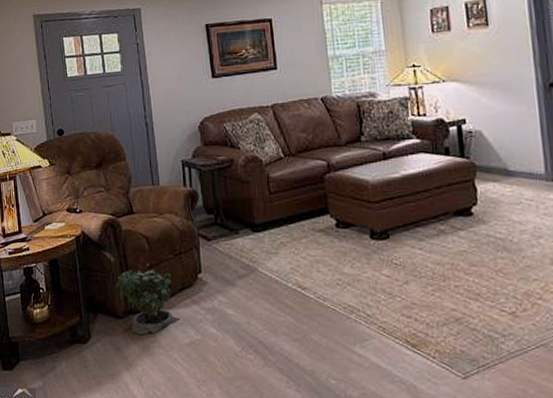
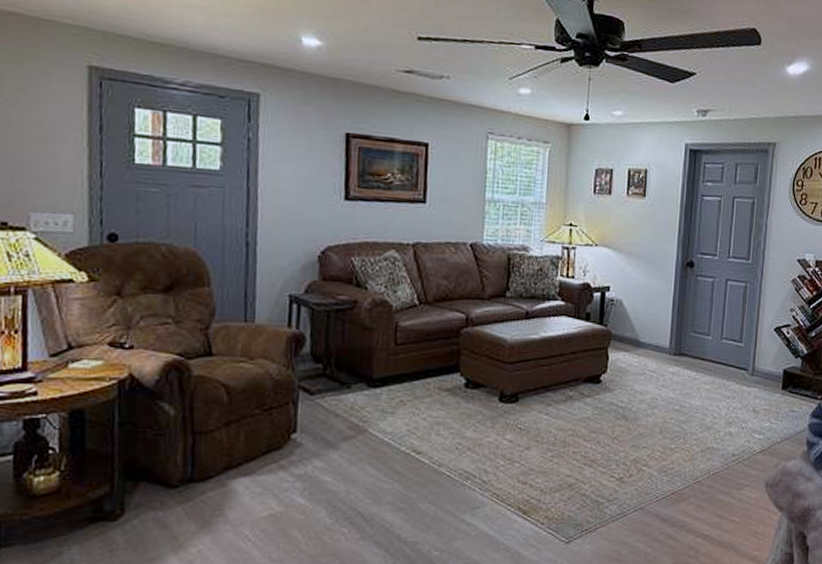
potted plant: present [115,263,180,335] -> none [171,418,260,509]

